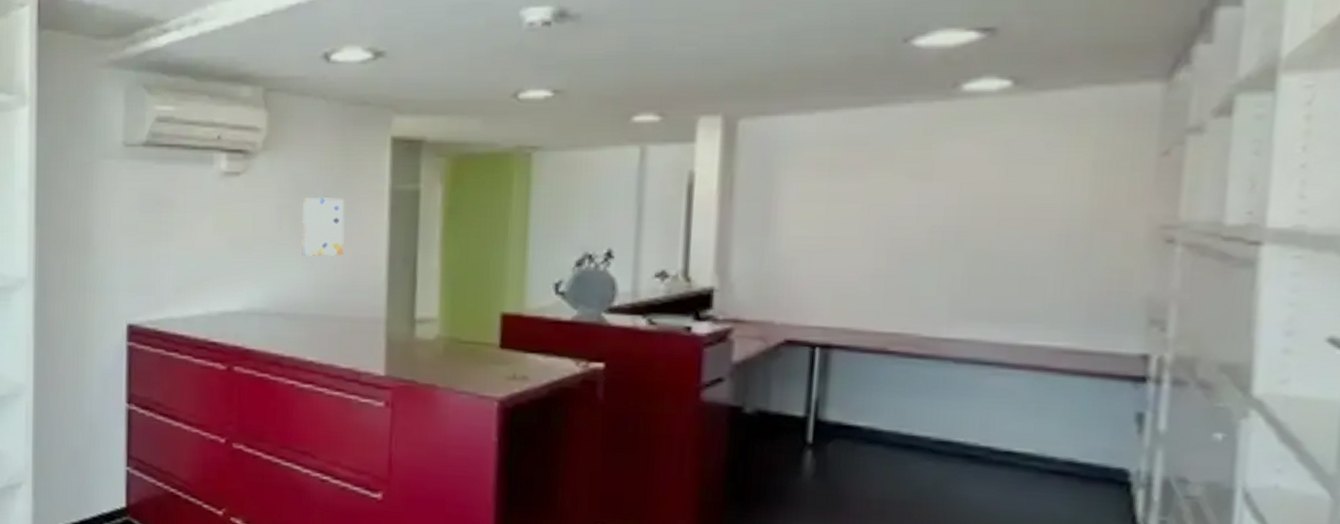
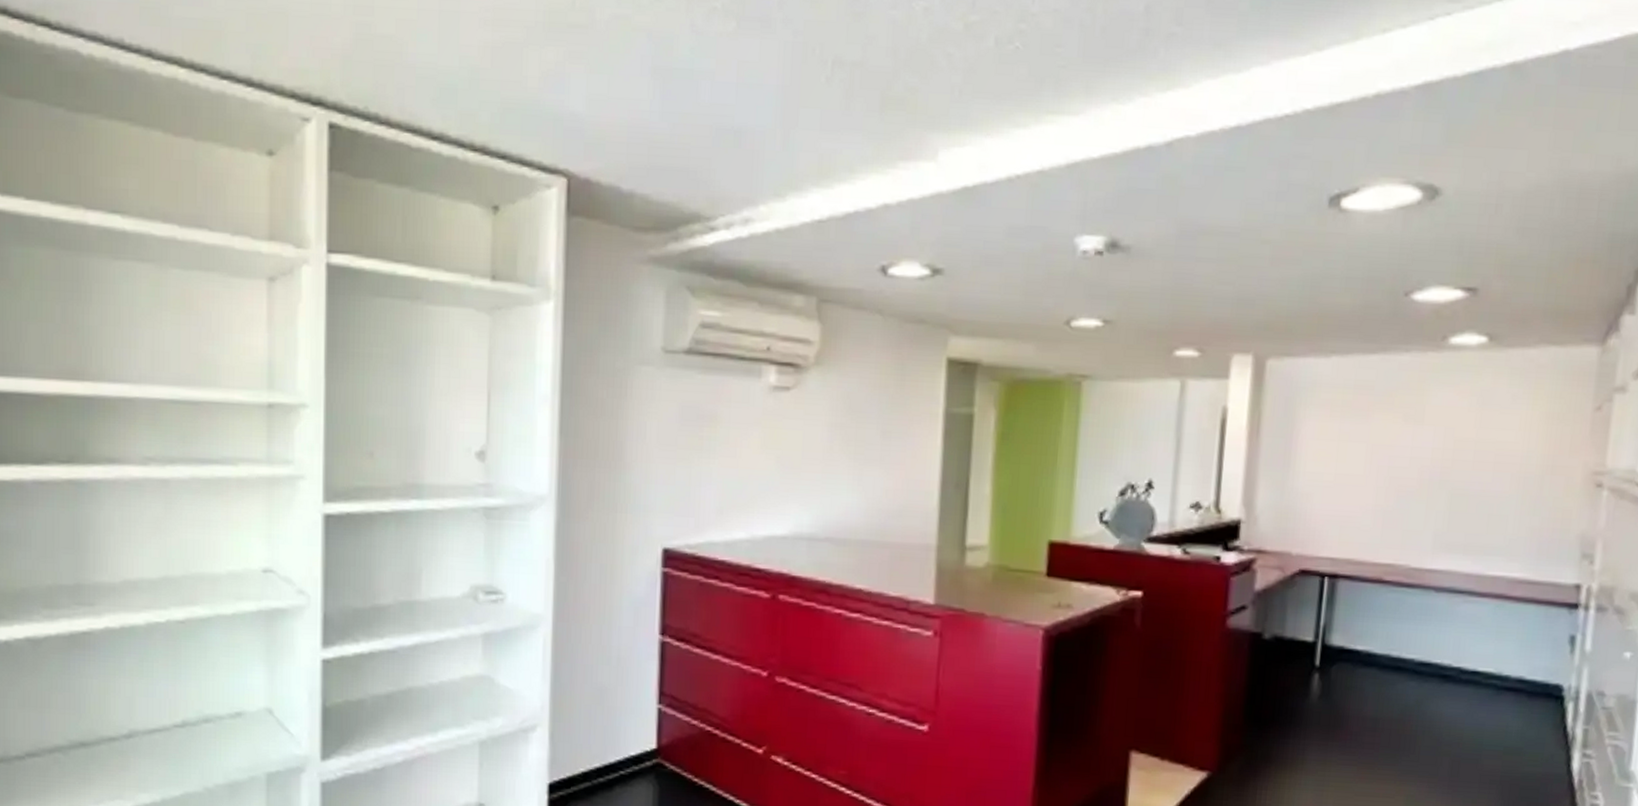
wall art: present [301,197,345,257] -> none [852,417,899,480]

